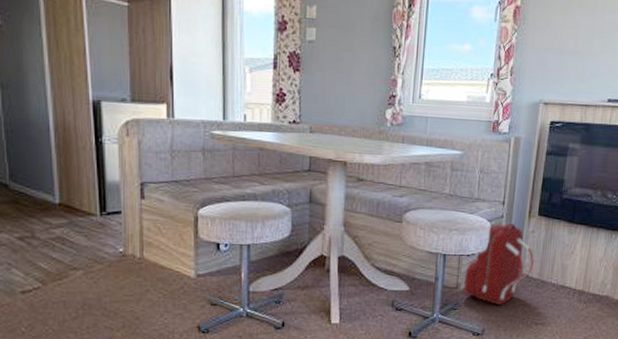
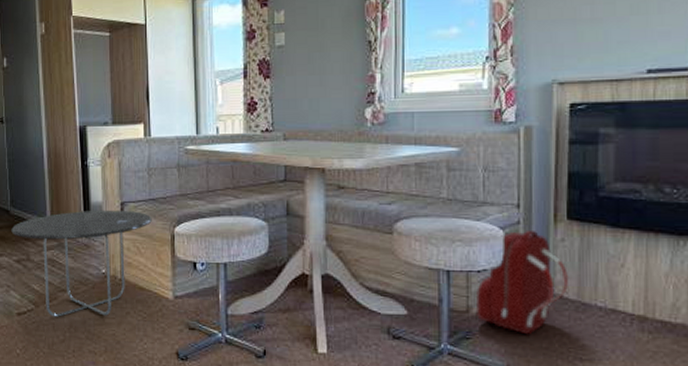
side table: none [11,189,174,295] -> present [11,210,152,317]

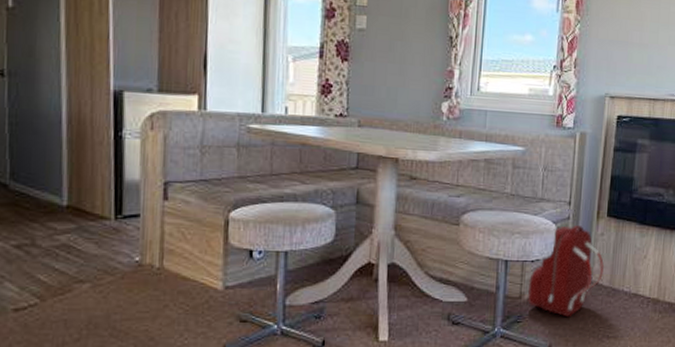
side table: present [11,210,152,317] -> none [9,189,203,312]

